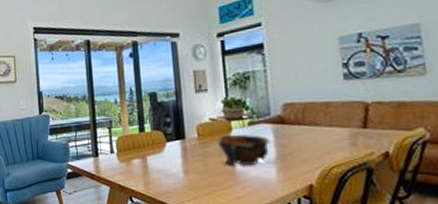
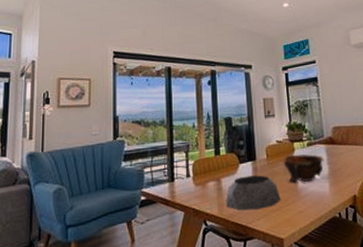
plant pot: none [152,155,215,191] -> present [226,175,281,211]

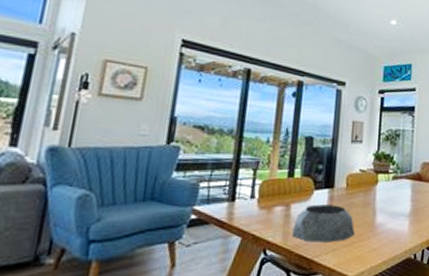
bowl: present [283,154,325,183] -> none [363,186,409,219]

